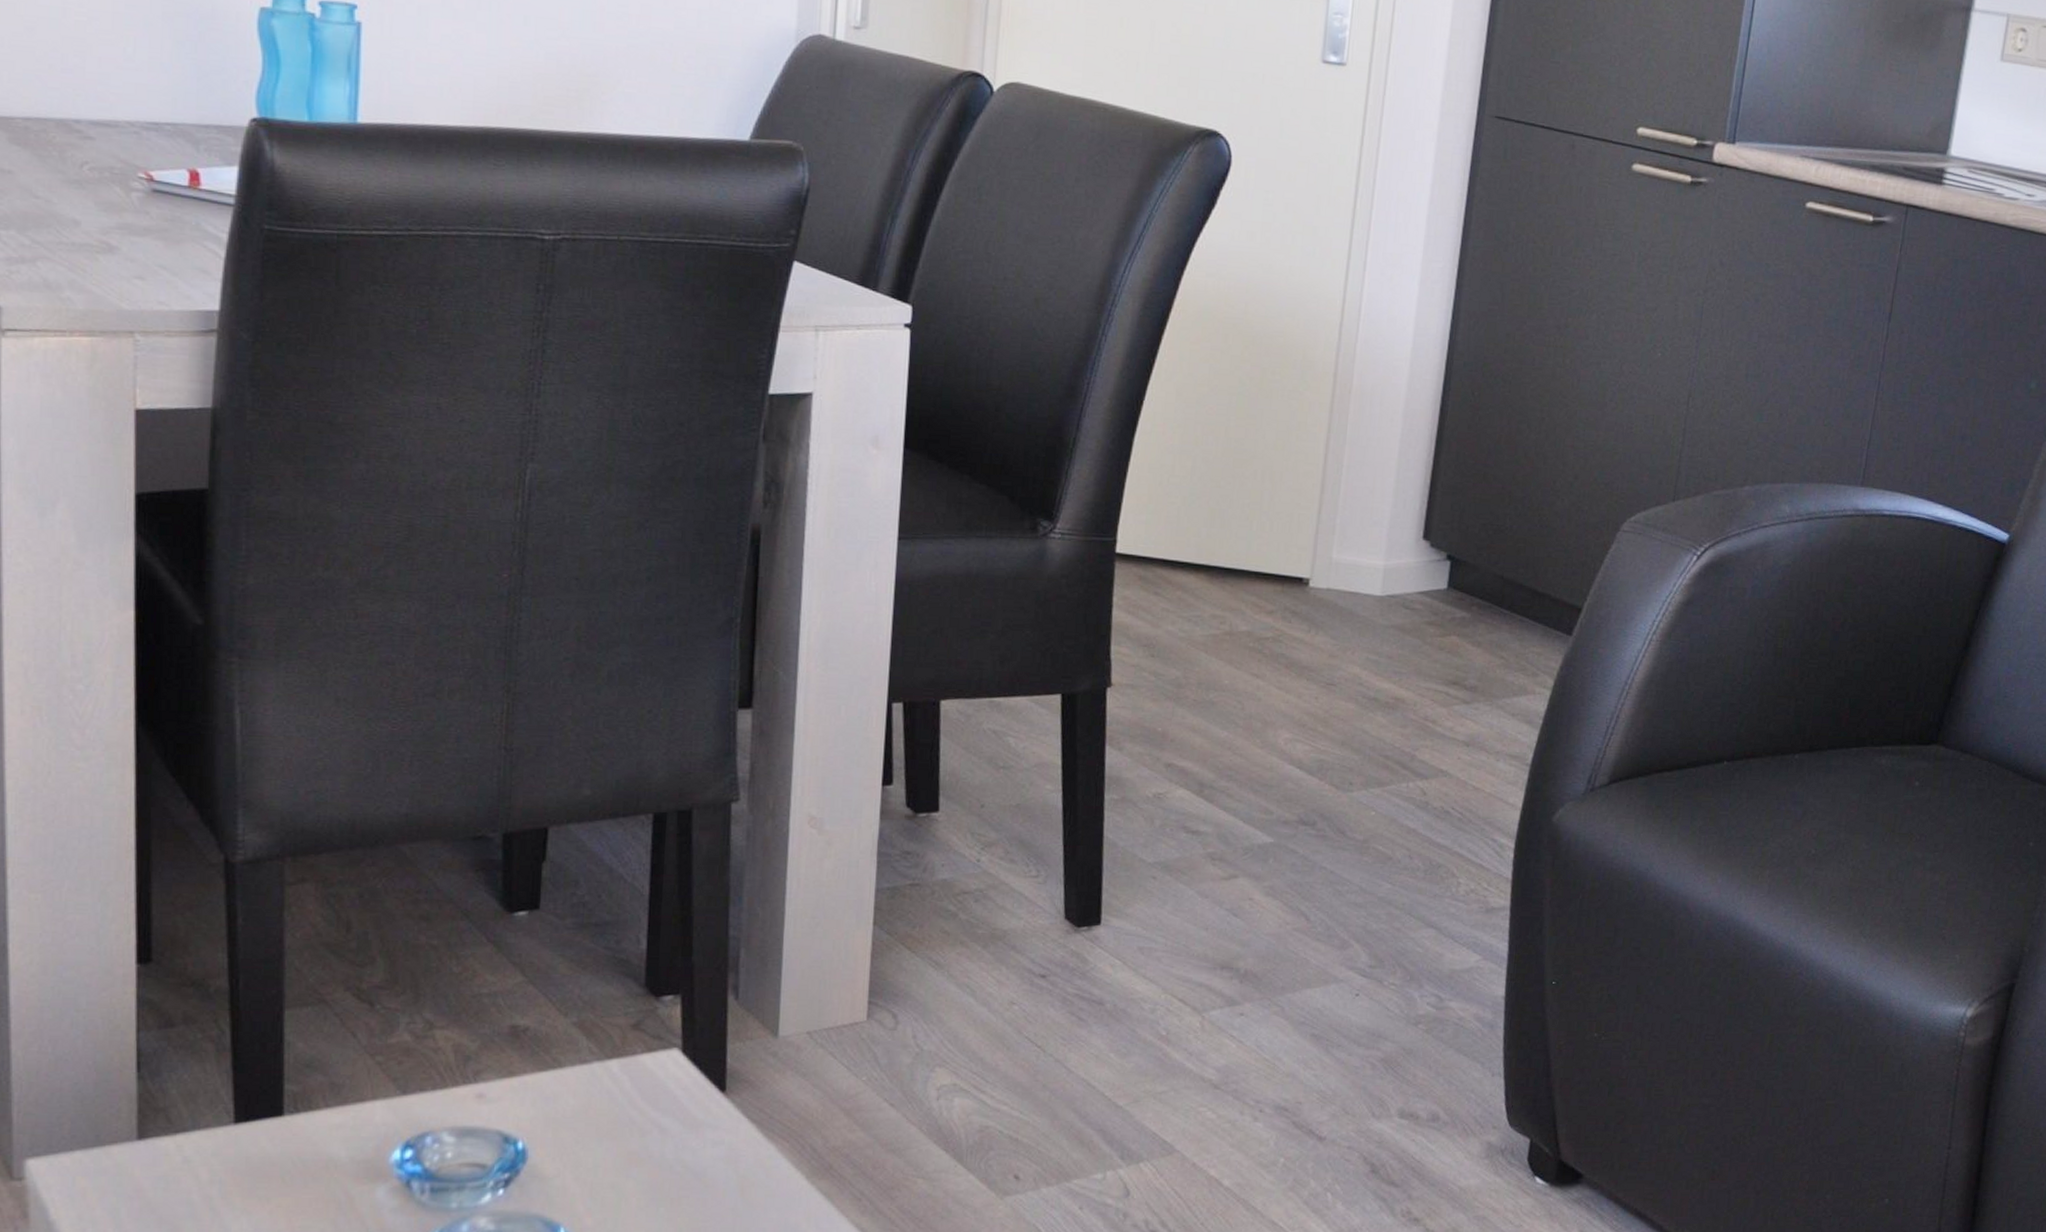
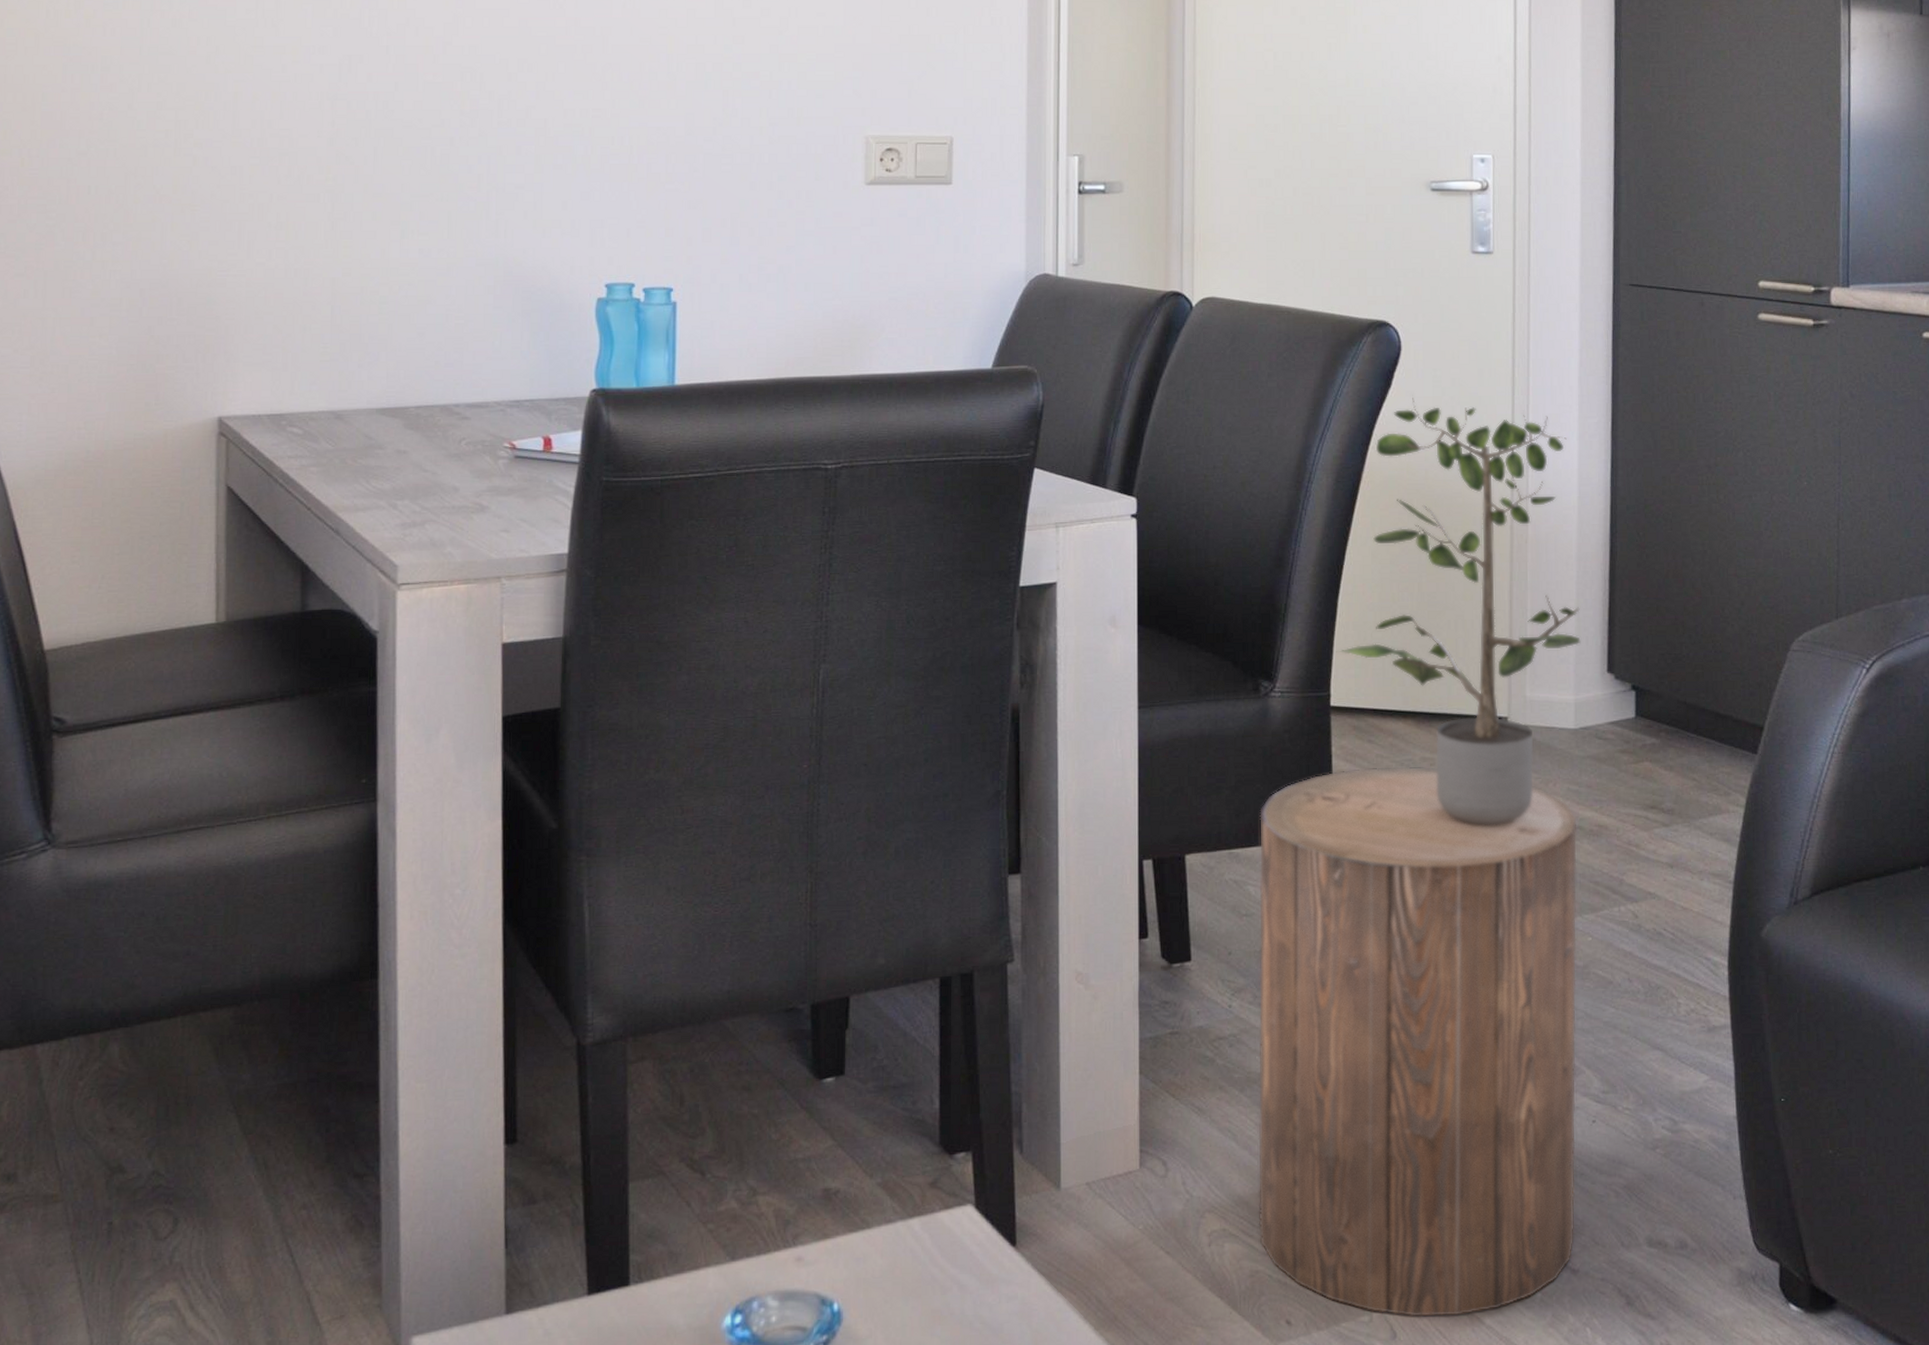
stool: none [992,622,1373,1177] -> present [1258,766,1577,1317]
potted plant: none [1130,221,1406,691] -> present [1339,398,1581,826]

